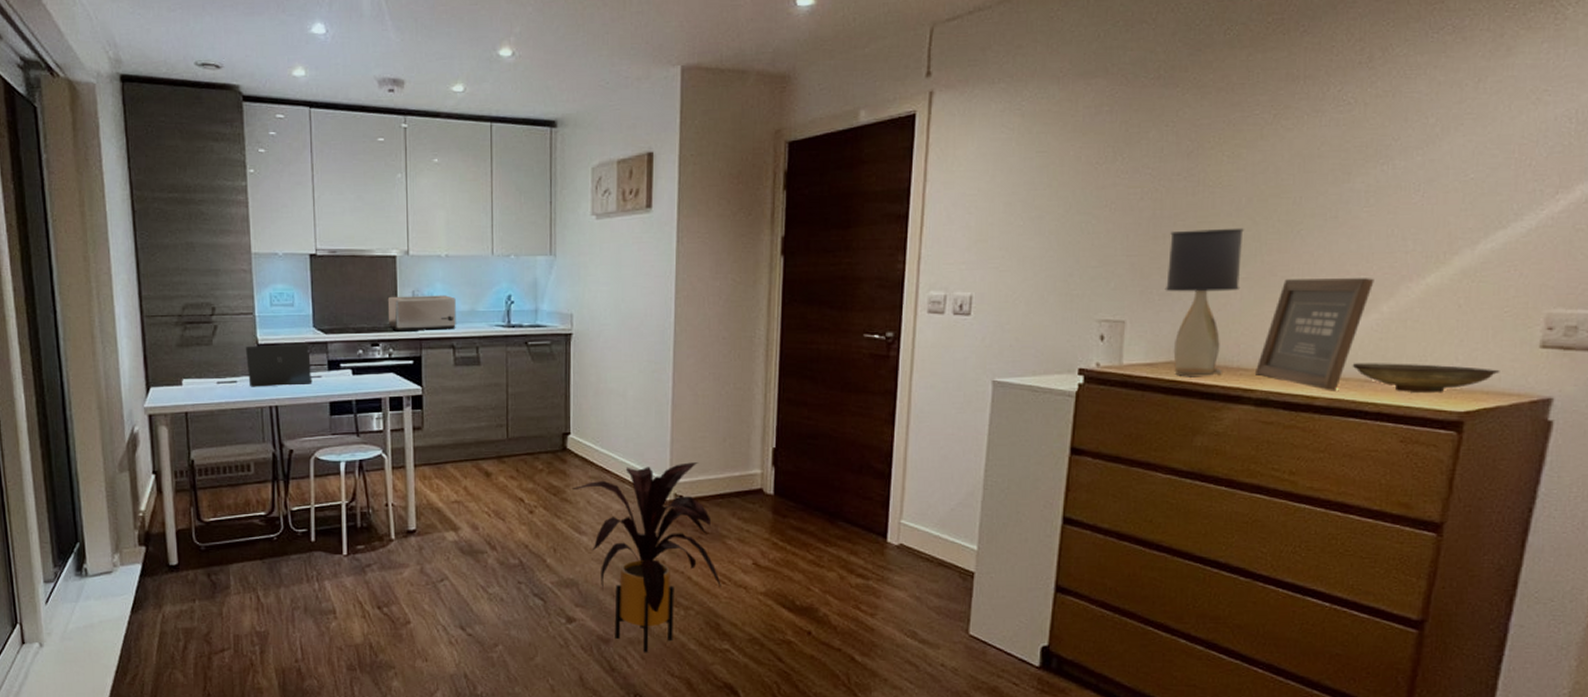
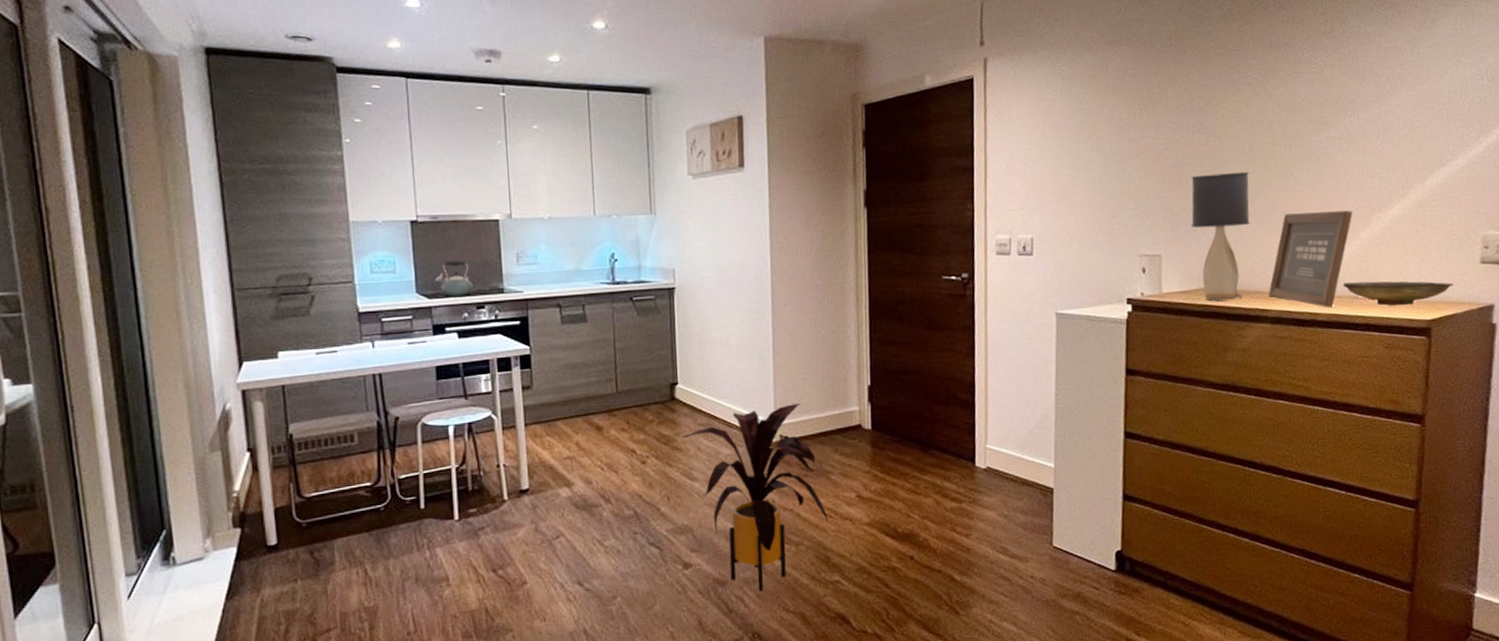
laptop: present [245,343,312,387] -> none [345,309,417,356]
kettle: none [332,296,368,334] -> present [435,260,473,298]
toaster: present [387,295,456,332] -> none [491,256,562,294]

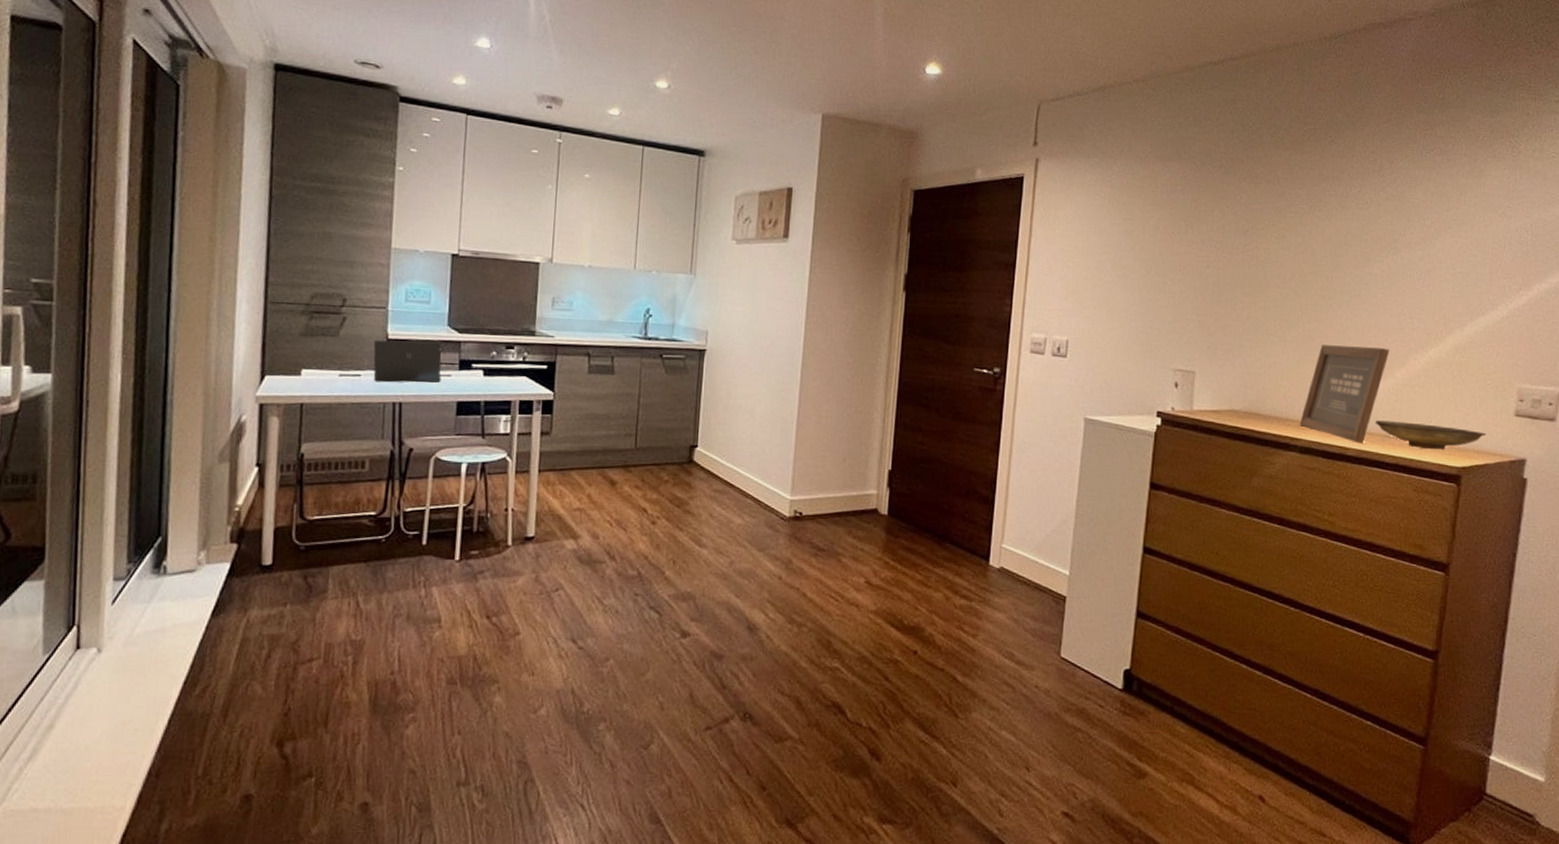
laptop: none [345,309,417,356] -> present [373,339,442,383]
kettle: present [435,260,473,298] -> none [468,298,505,335]
house plant: present [682,404,829,592] -> none [696,480,834,670]
table lamp: present [1191,171,1251,301] -> none [1227,296,1289,425]

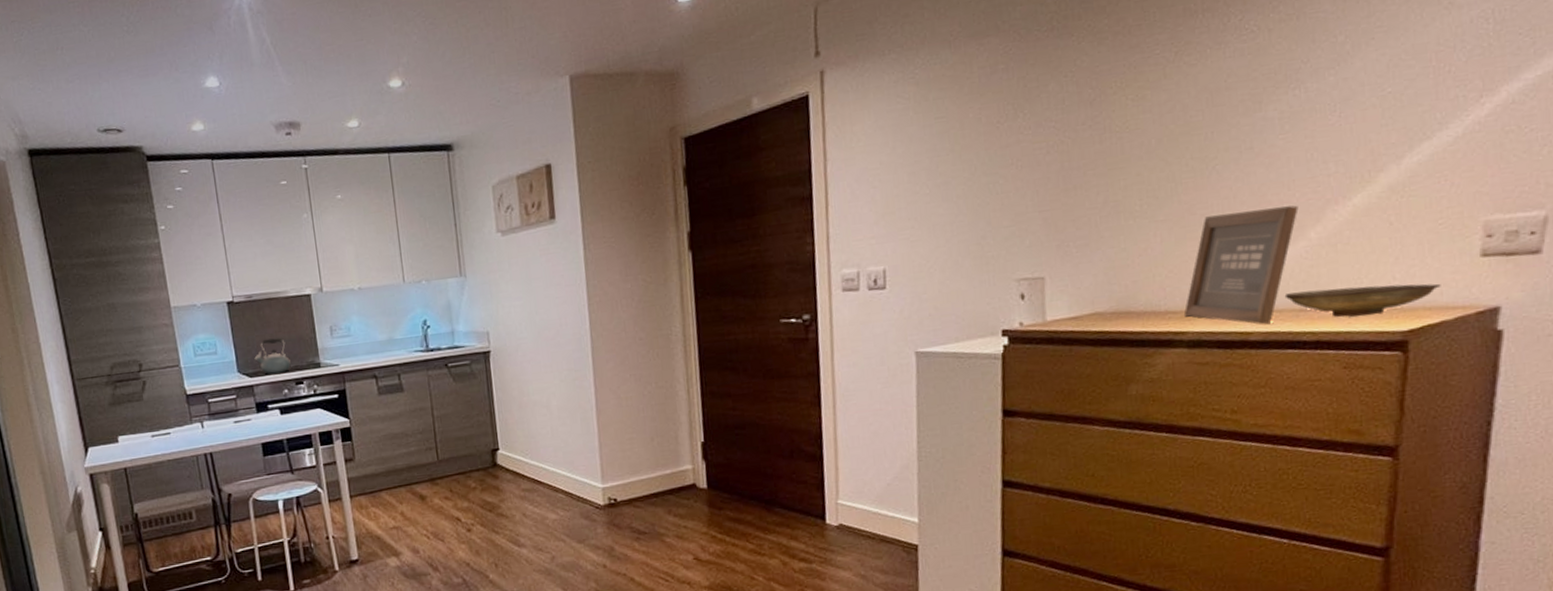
laptop: present [373,339,442,383] -> none [174,389,243,437]
kettle: none [468,298,505,335] -> present [254,338,291,375]

